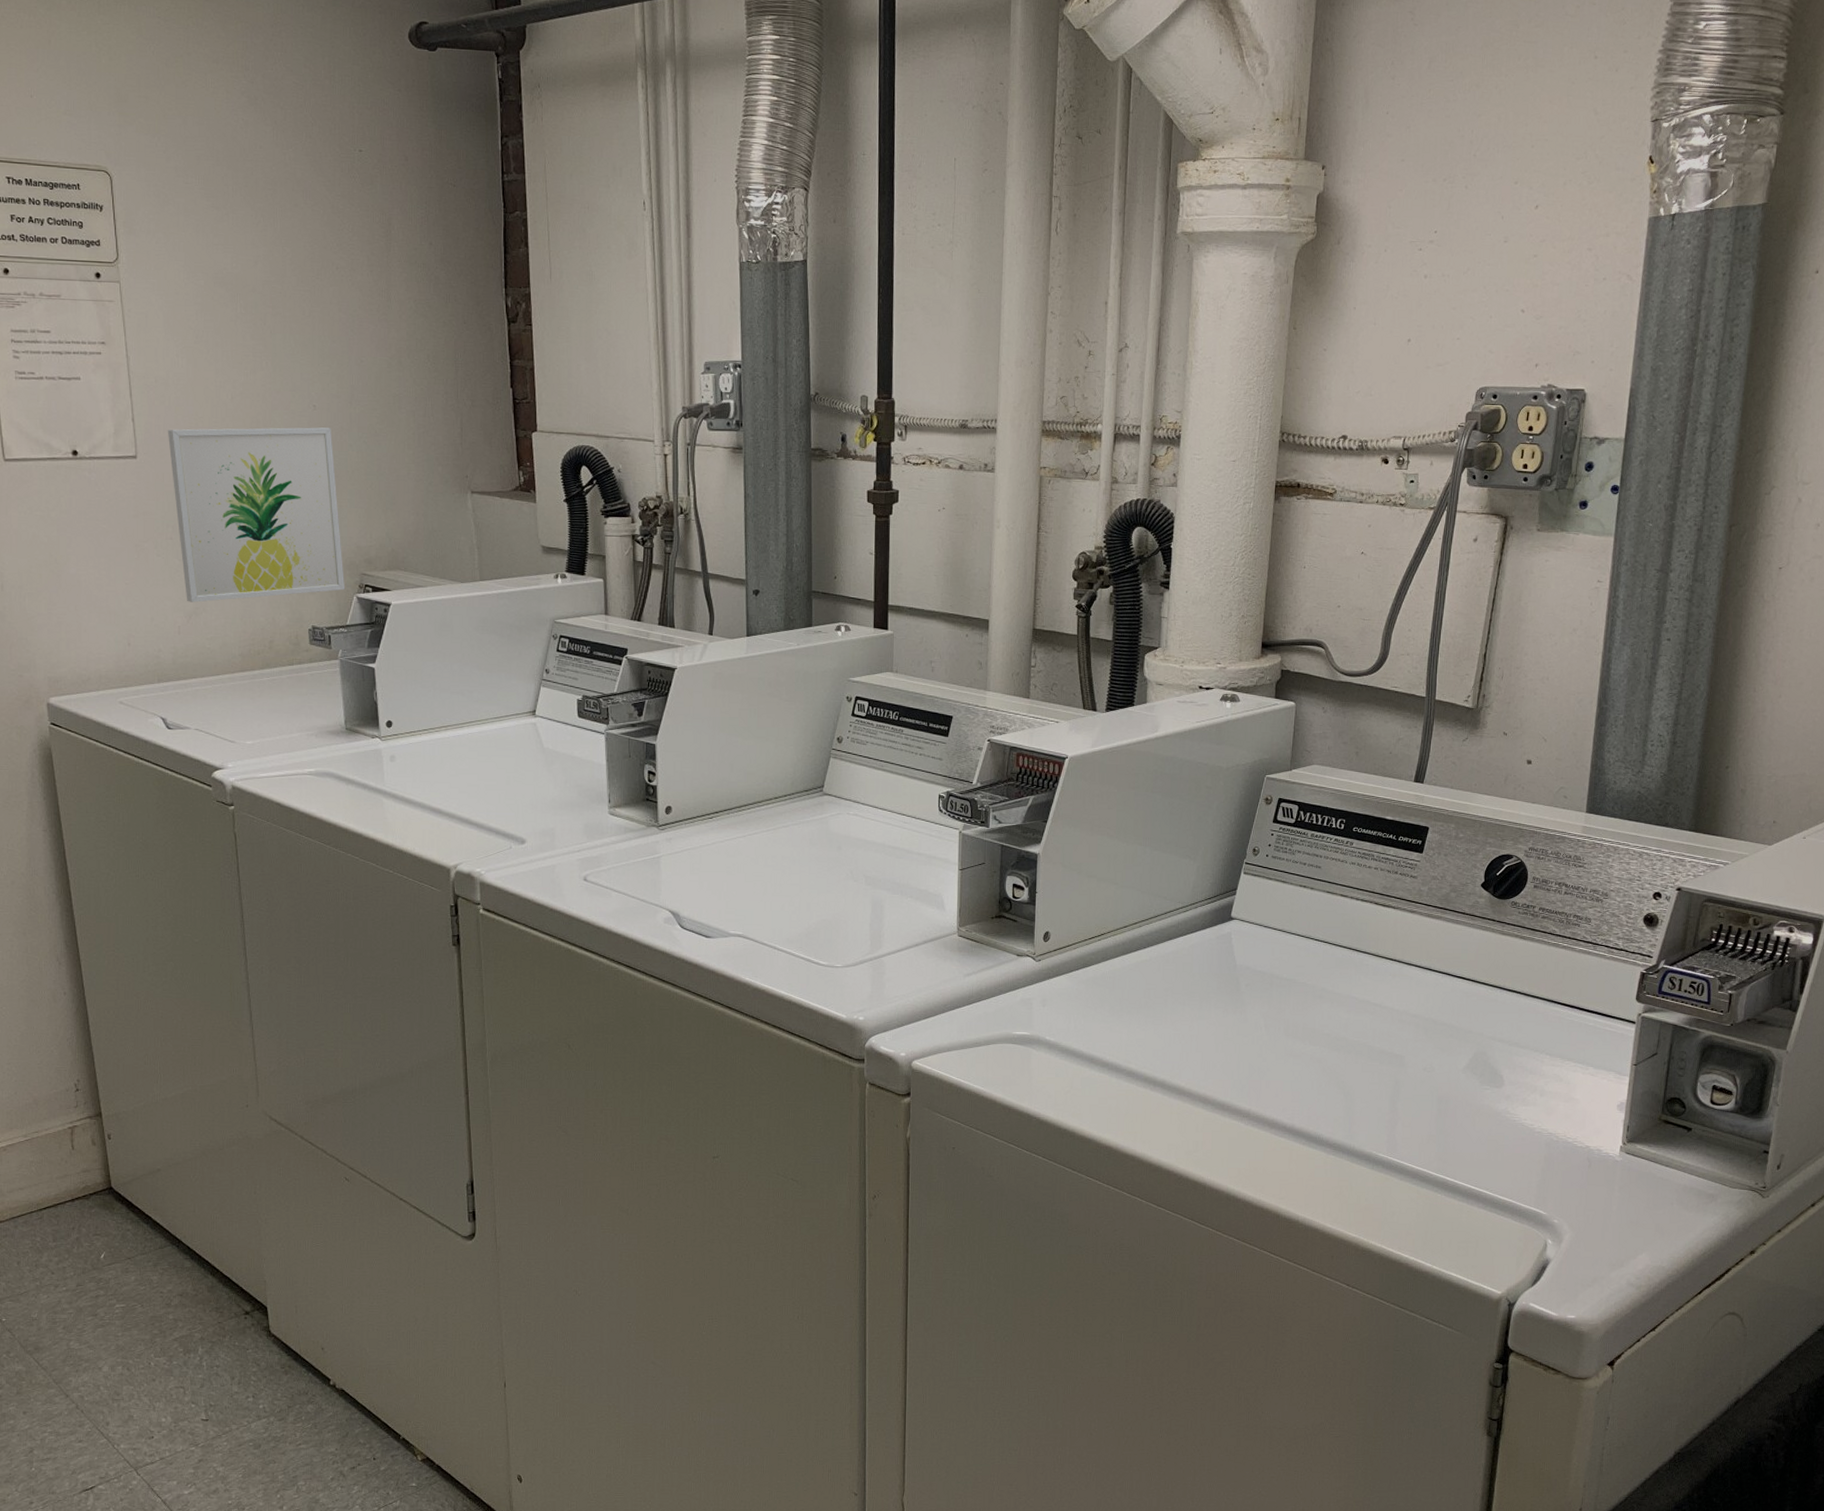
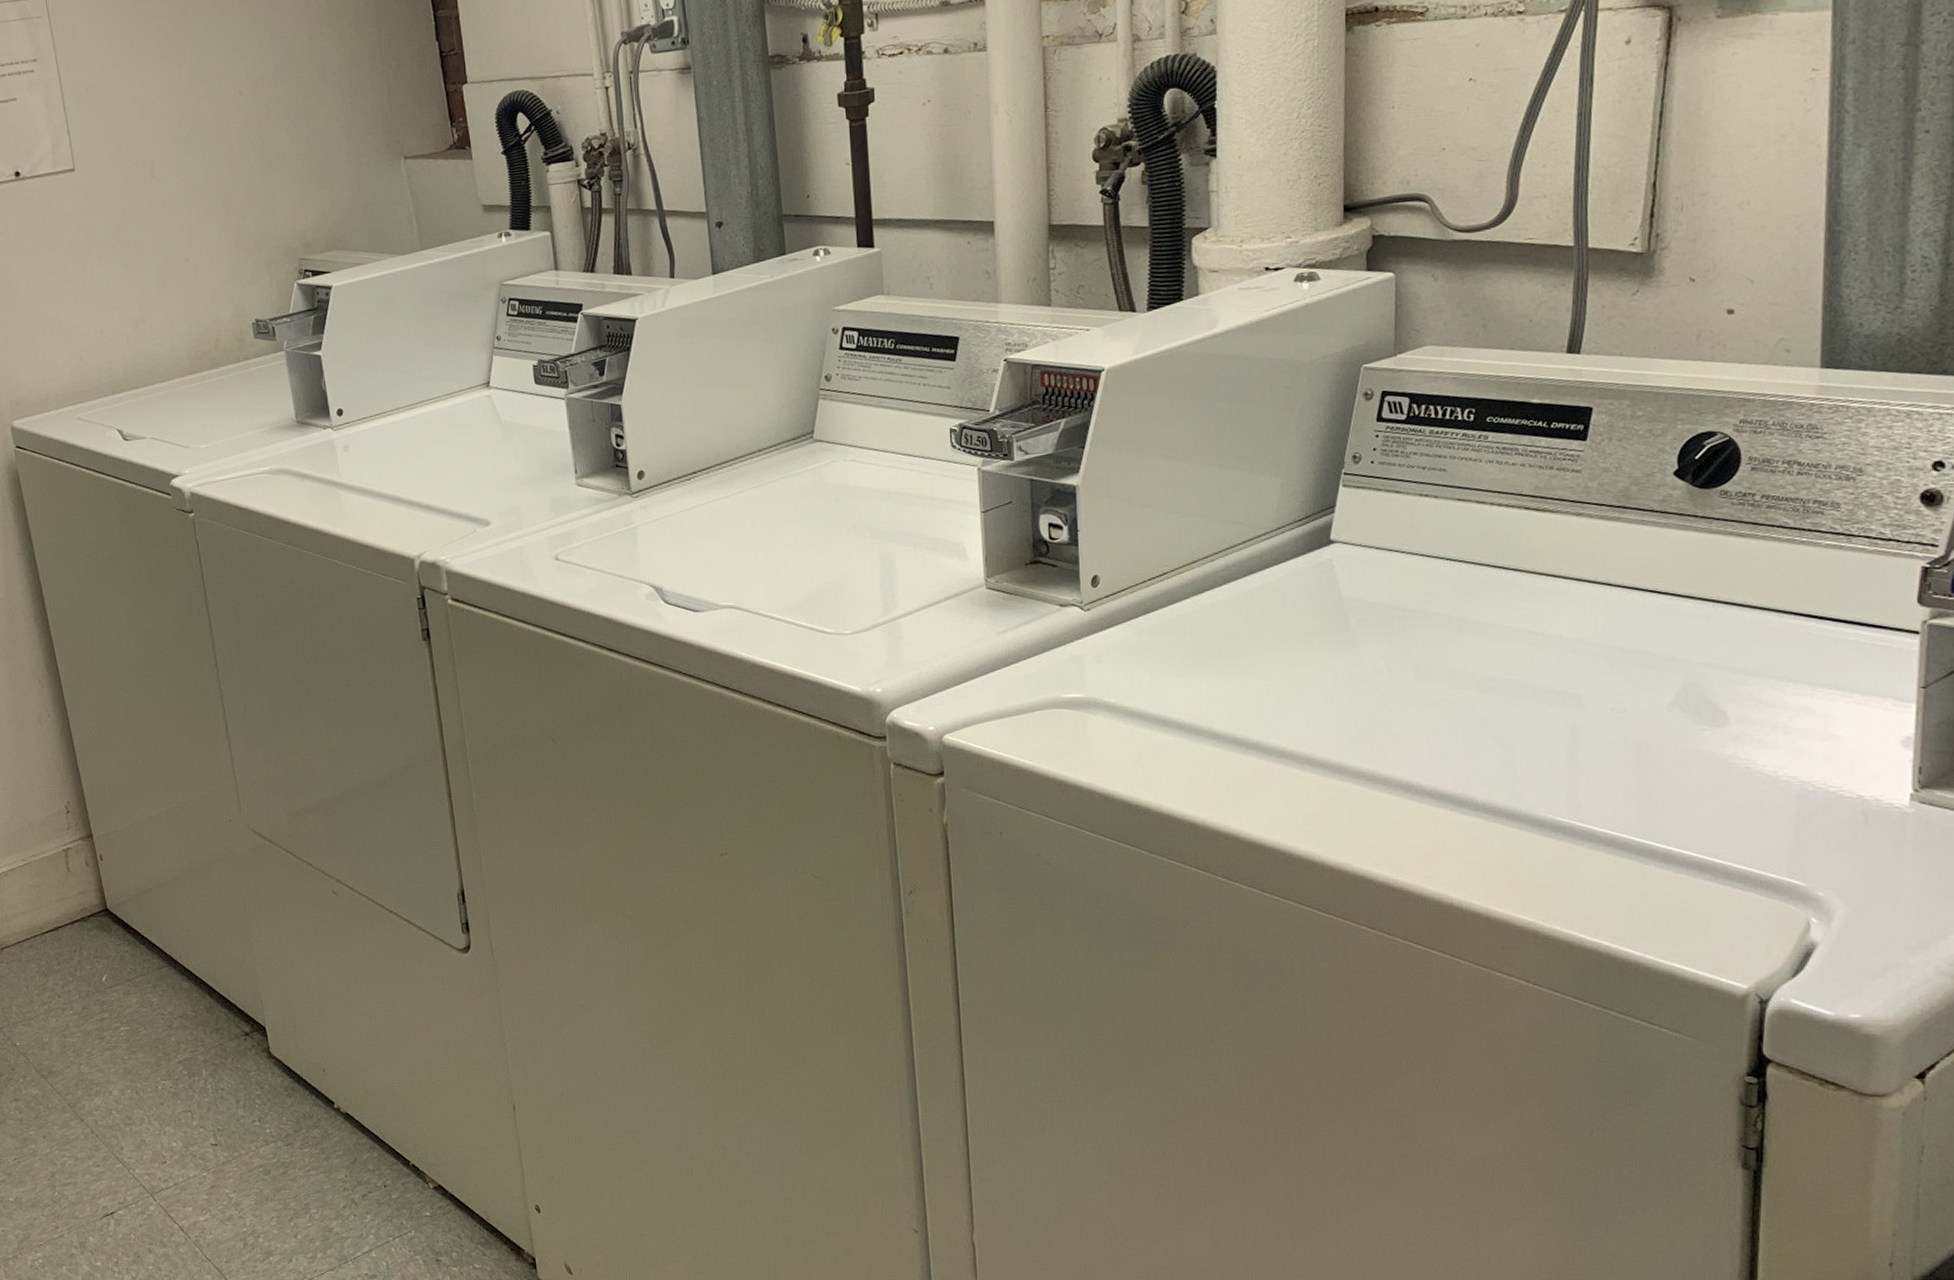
wall art: present [167,427,346,603] -> none [101,112,285,310]

